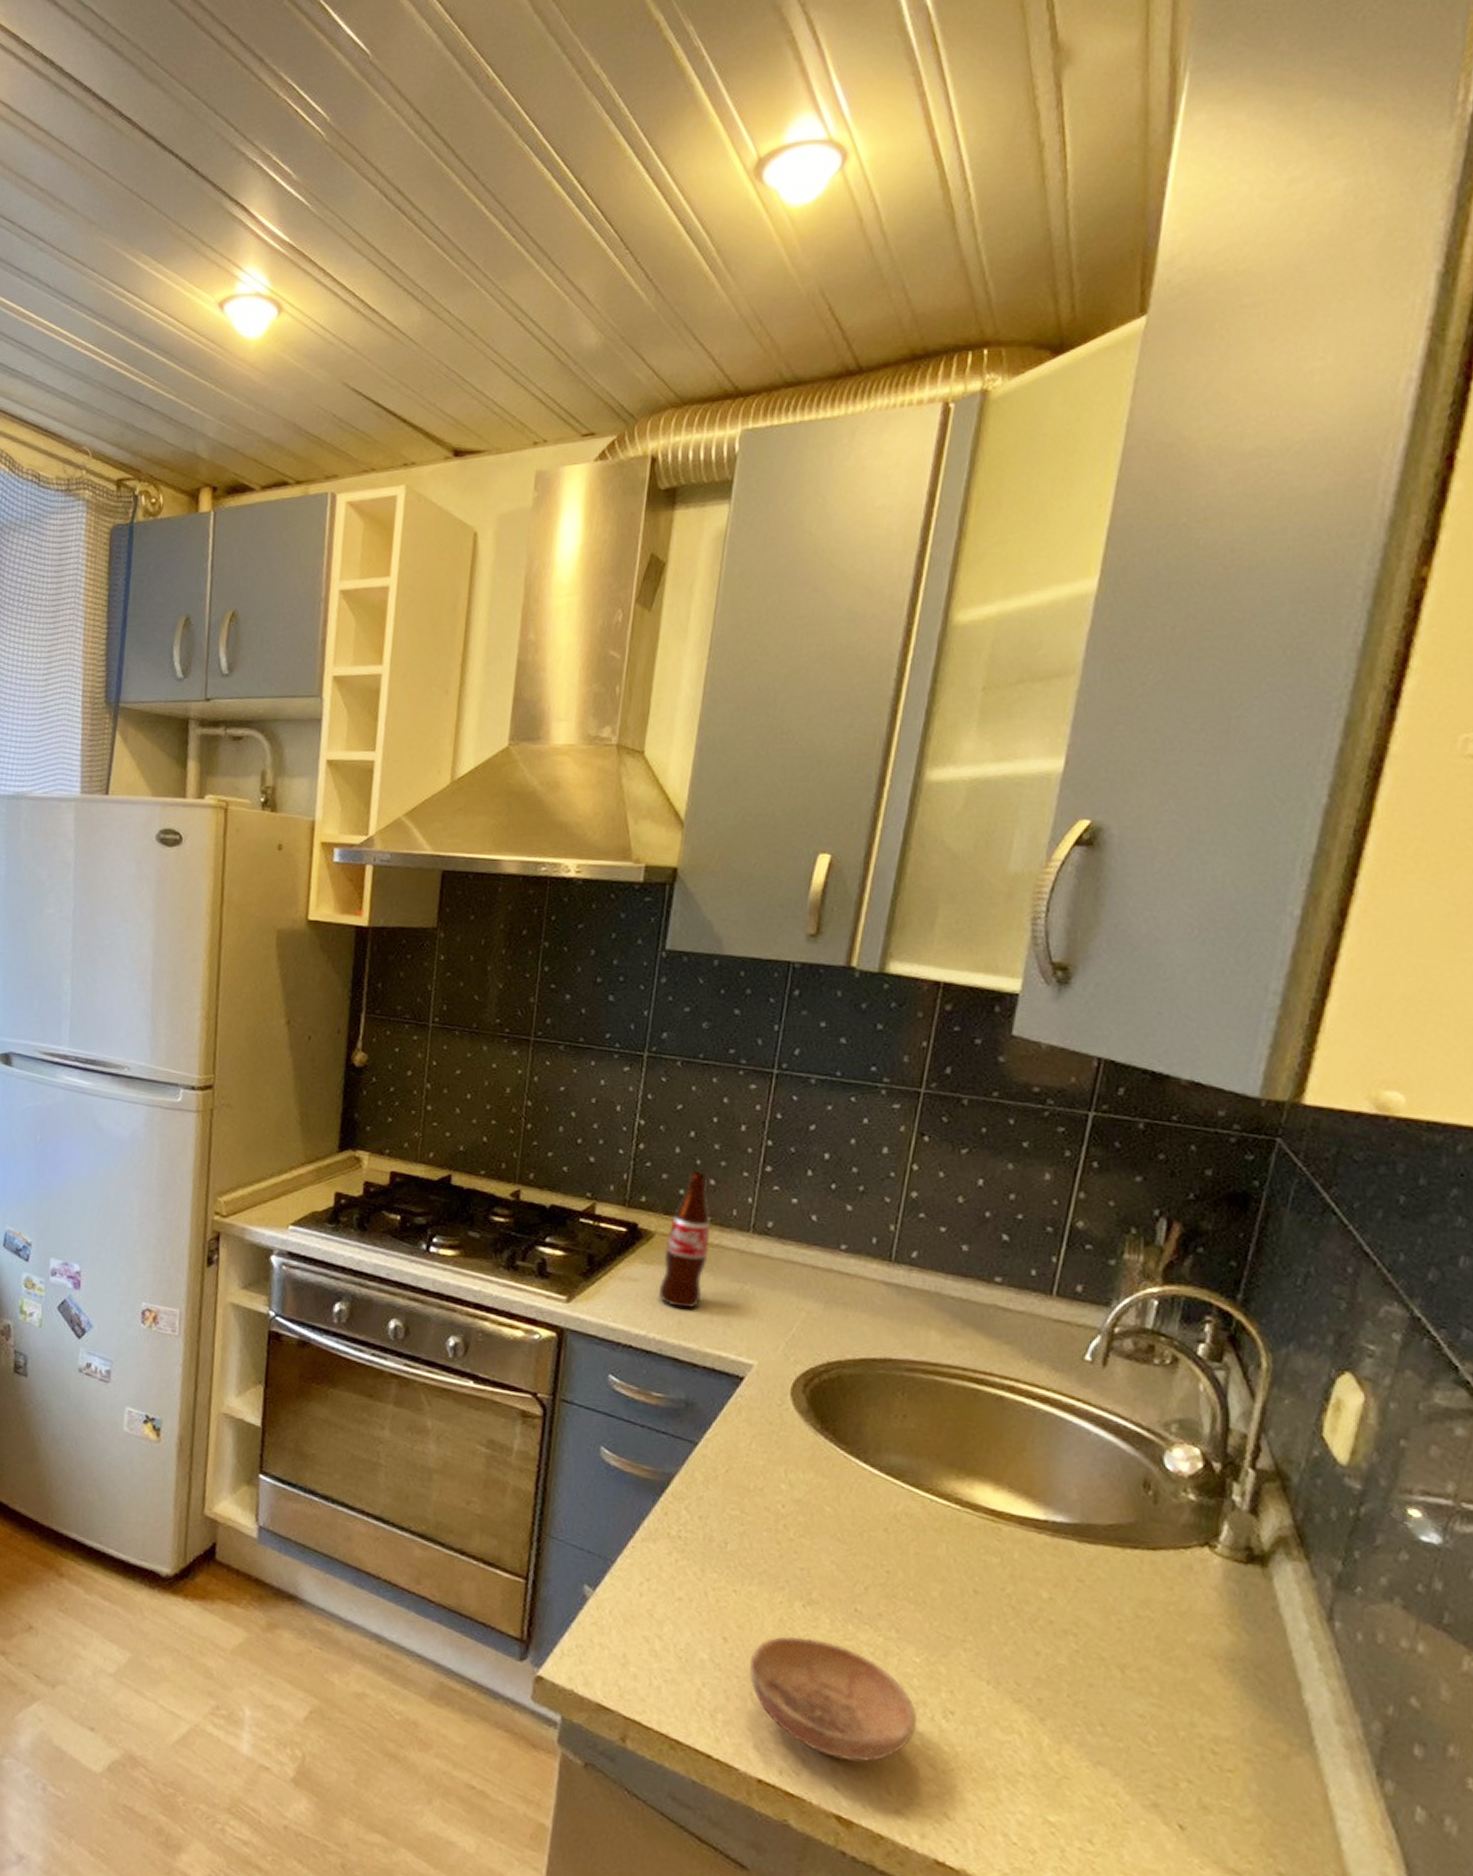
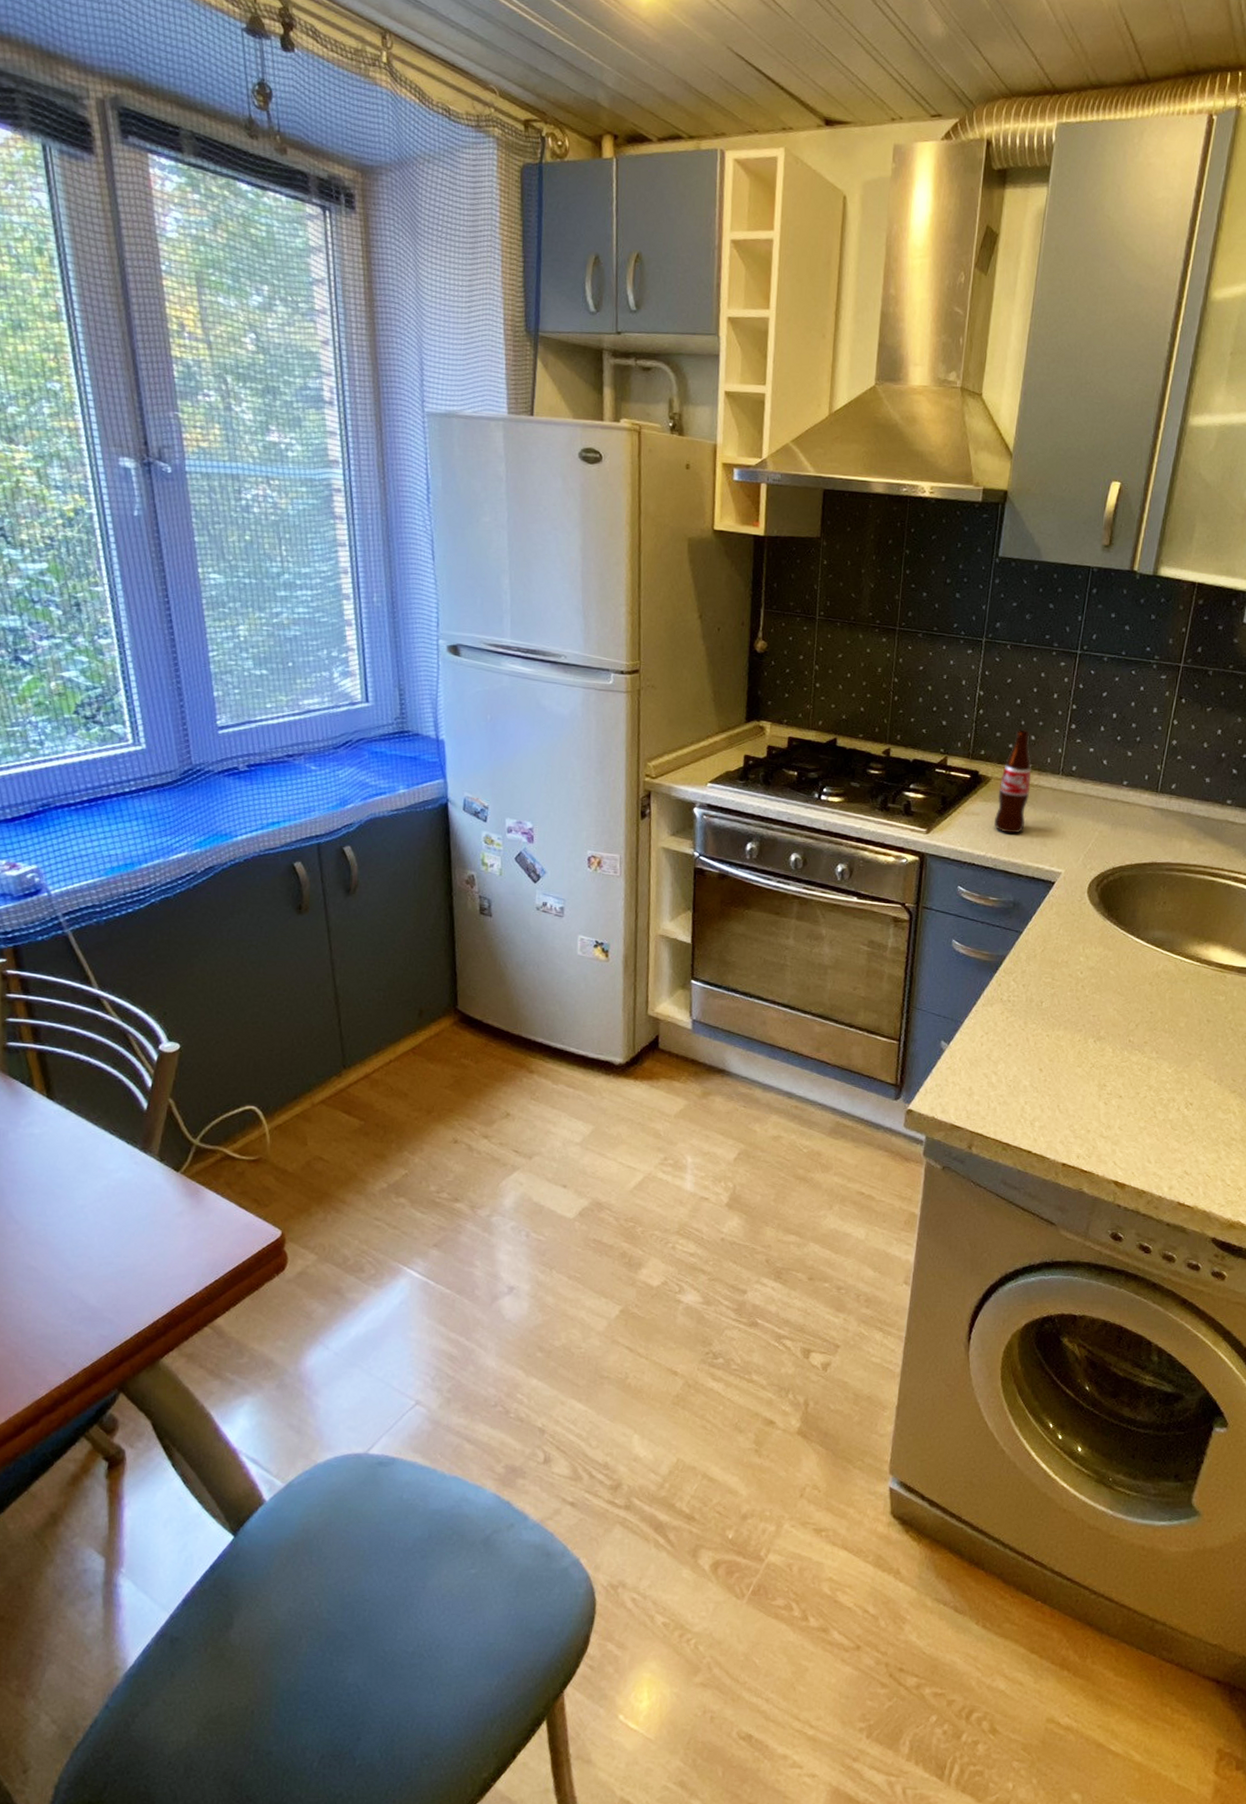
bowl: present [749,1636,918,1762] -> none [1057,1063,1169,1144]

